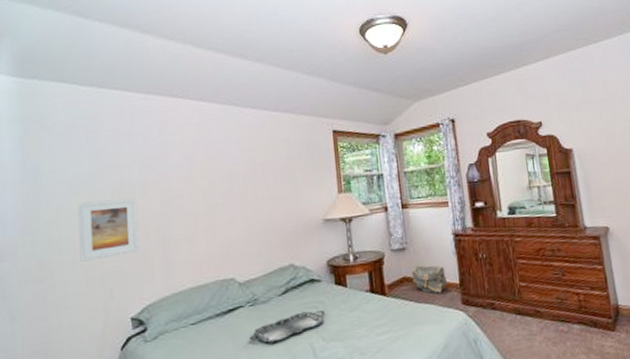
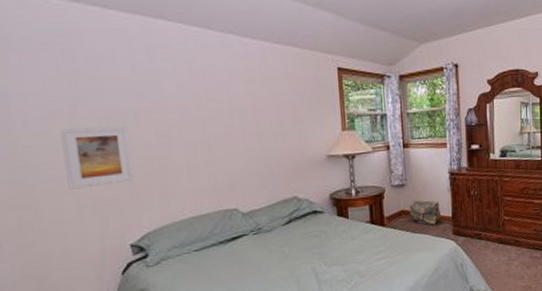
serving tray: present [249,310,324,343] -> none [254,239,327,267]

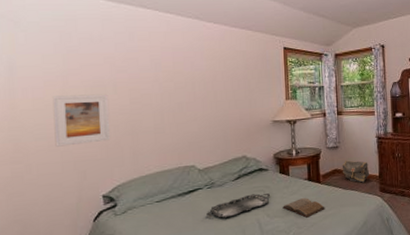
serving tray: none [254,239,327,267] -> present [206,193,270,218]
book: none [342,243,391,265] -> present [282,198,325,218]

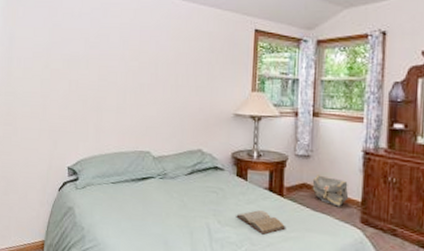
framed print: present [52,94,111,147] -> none [36,67,81,115]
serving tray: present [206,193,270,218] -> none [156,193,223,215]

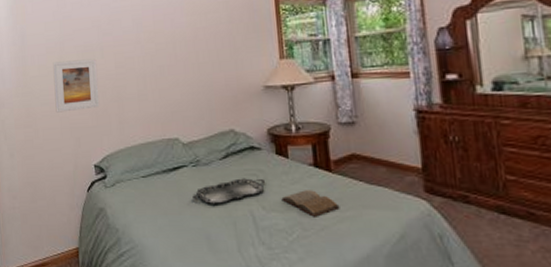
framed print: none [36,67,81,115] -> present [53,58,99,113]
serving tray: none [156,193,223,215] -> present [192,178,265,204]
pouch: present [312,175,349,207] -> none [361,142,407,177]

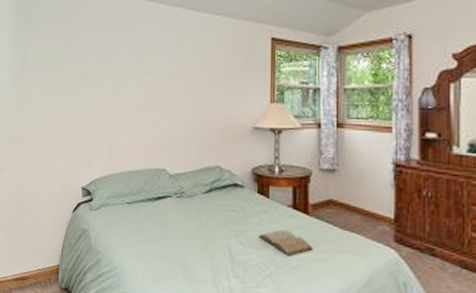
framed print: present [53,58,99,113] -> none [49,84,94,134]
serving tray: present [192,178,265,204] -> none [174,212,244,236]

